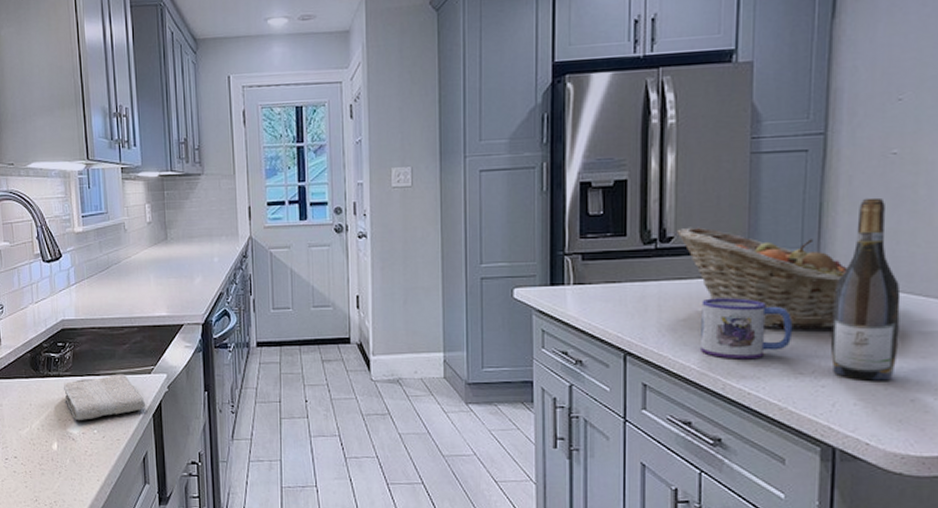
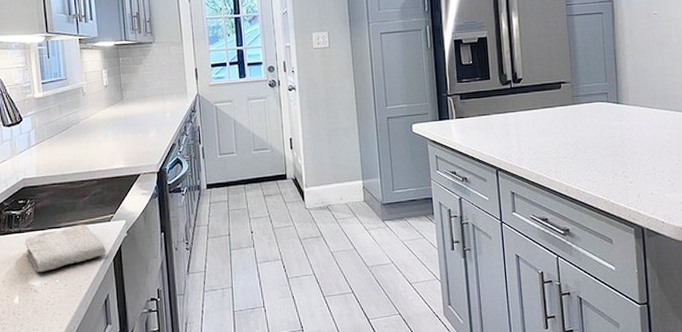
fruit basket: present [676,227,848,330] -> none [524,70,636,142]
mug: present [701,298,793,360] -> none [546,121,608,168]
wine bottle: present [830,197,901,381] -> none [630,44,674,176]

